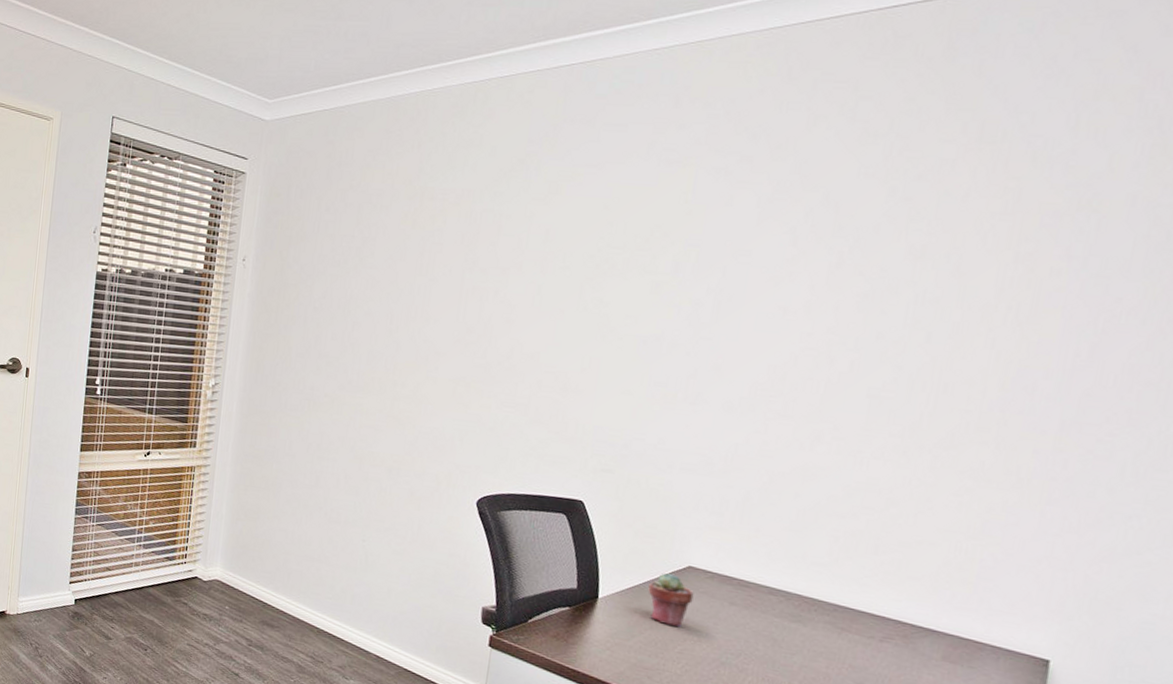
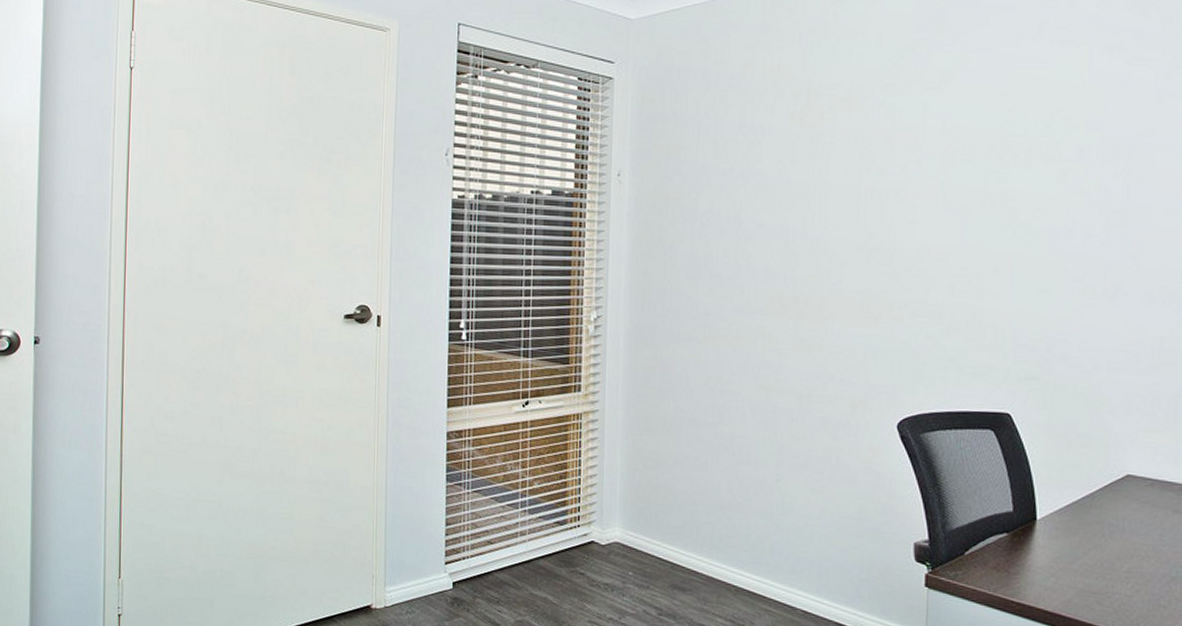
potted succulent: present [648,573,694,628] -> none [1088,484,1136,544]

